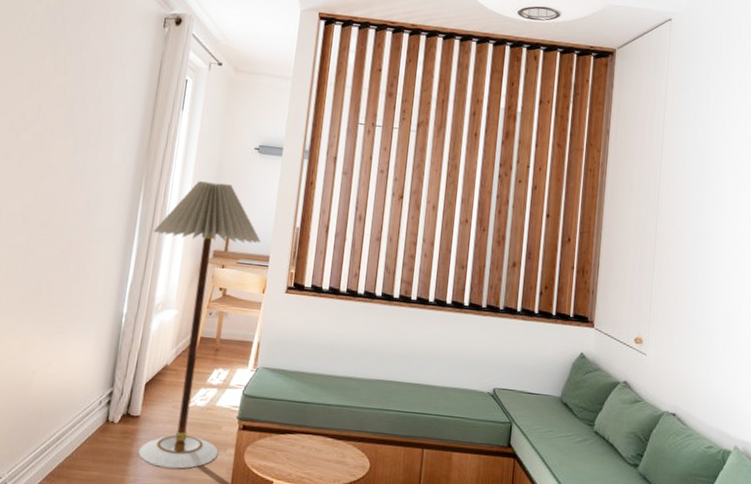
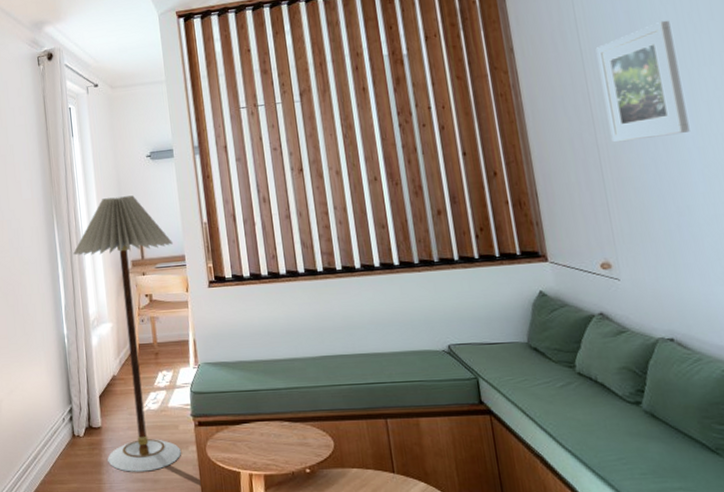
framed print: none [668,139,734,239] -> present [595,20,690,143]

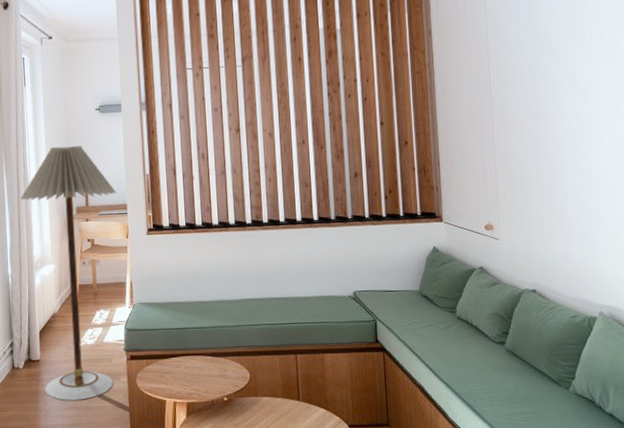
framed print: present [595,20,690,143] -> none [499,16,567,121]

